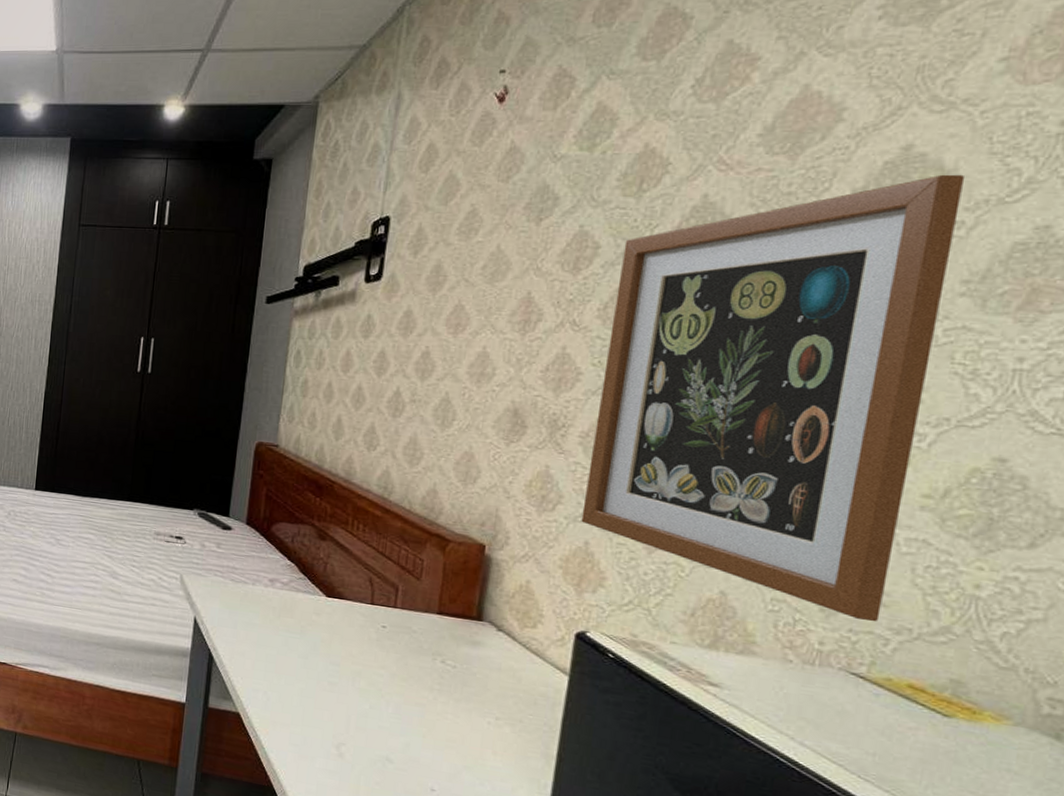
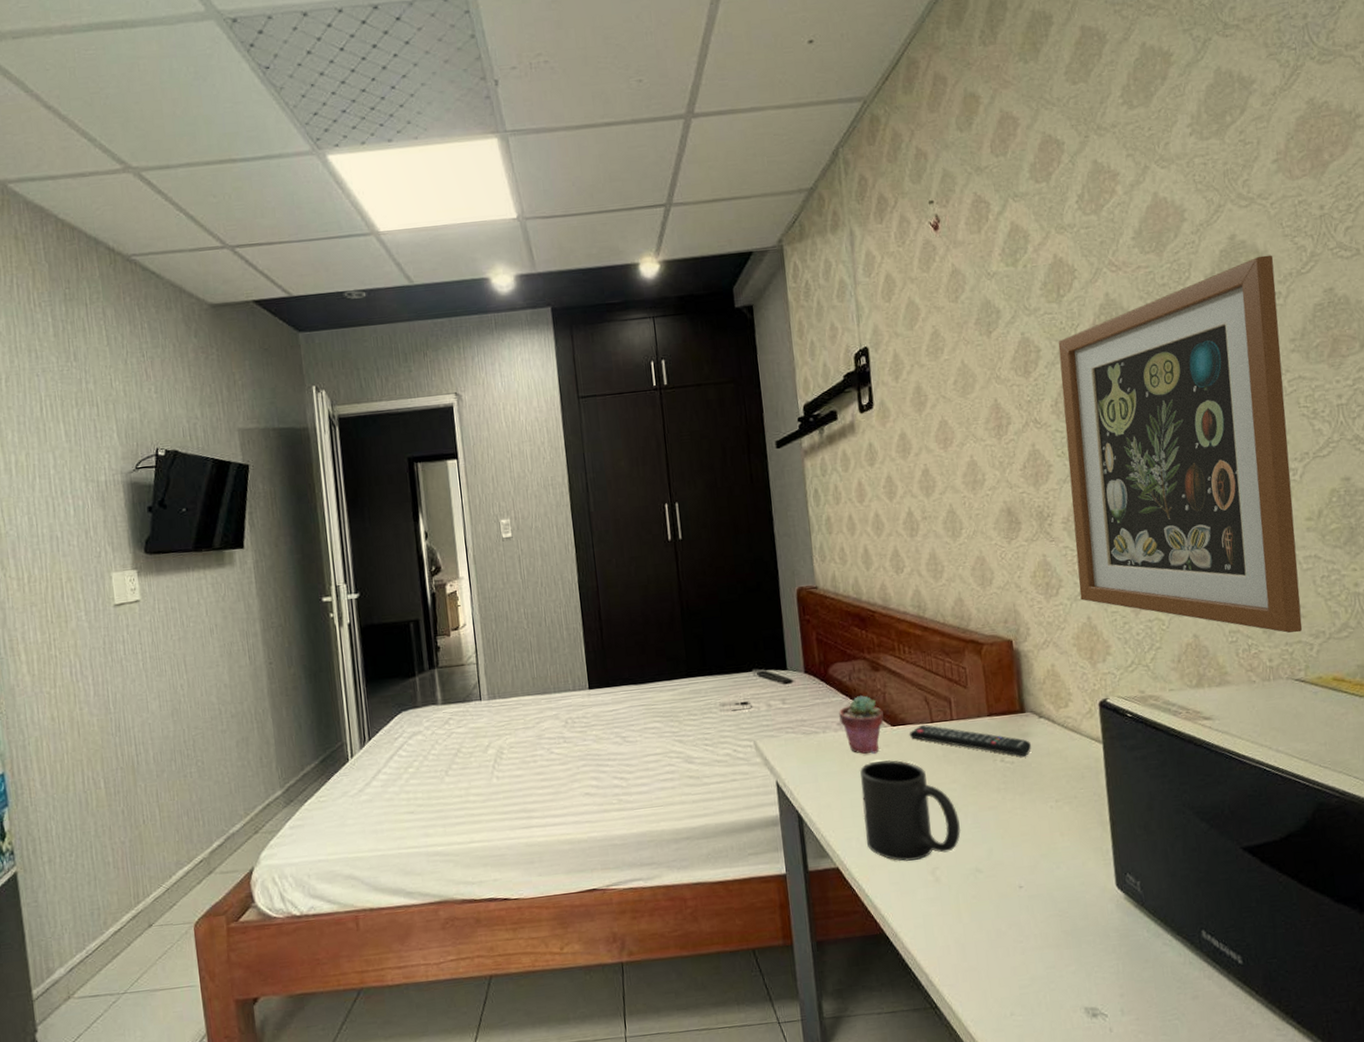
potted succulent: none [272,558,321,618] -> present [839,695,884,754]
mug: none [274,625,379,733] -> present [859,760,961,861]
remote control: none [343,603,481,665] -> present [909,724,1031,757]

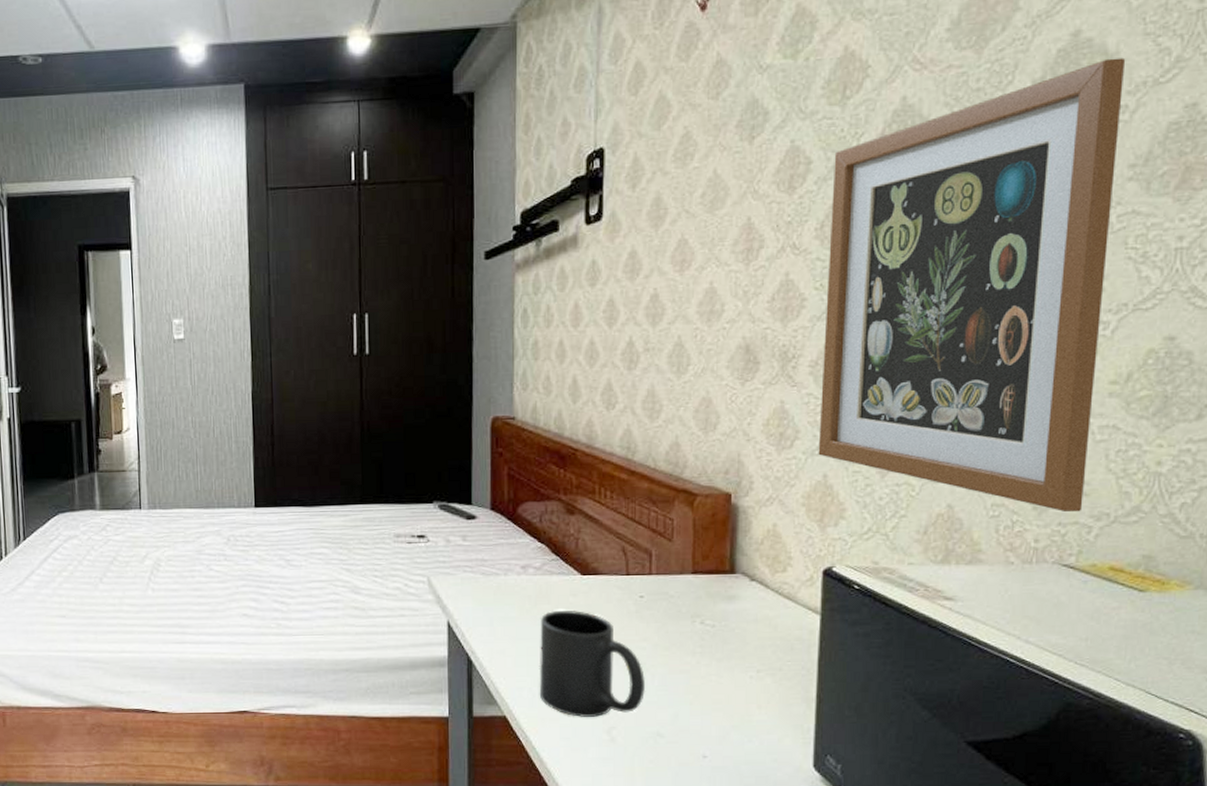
potted succulent: present [839,695,884,754] -> none [524,538,574,602]
remote control: present [909,724,1031,757] -> none [600,576,737,621]

